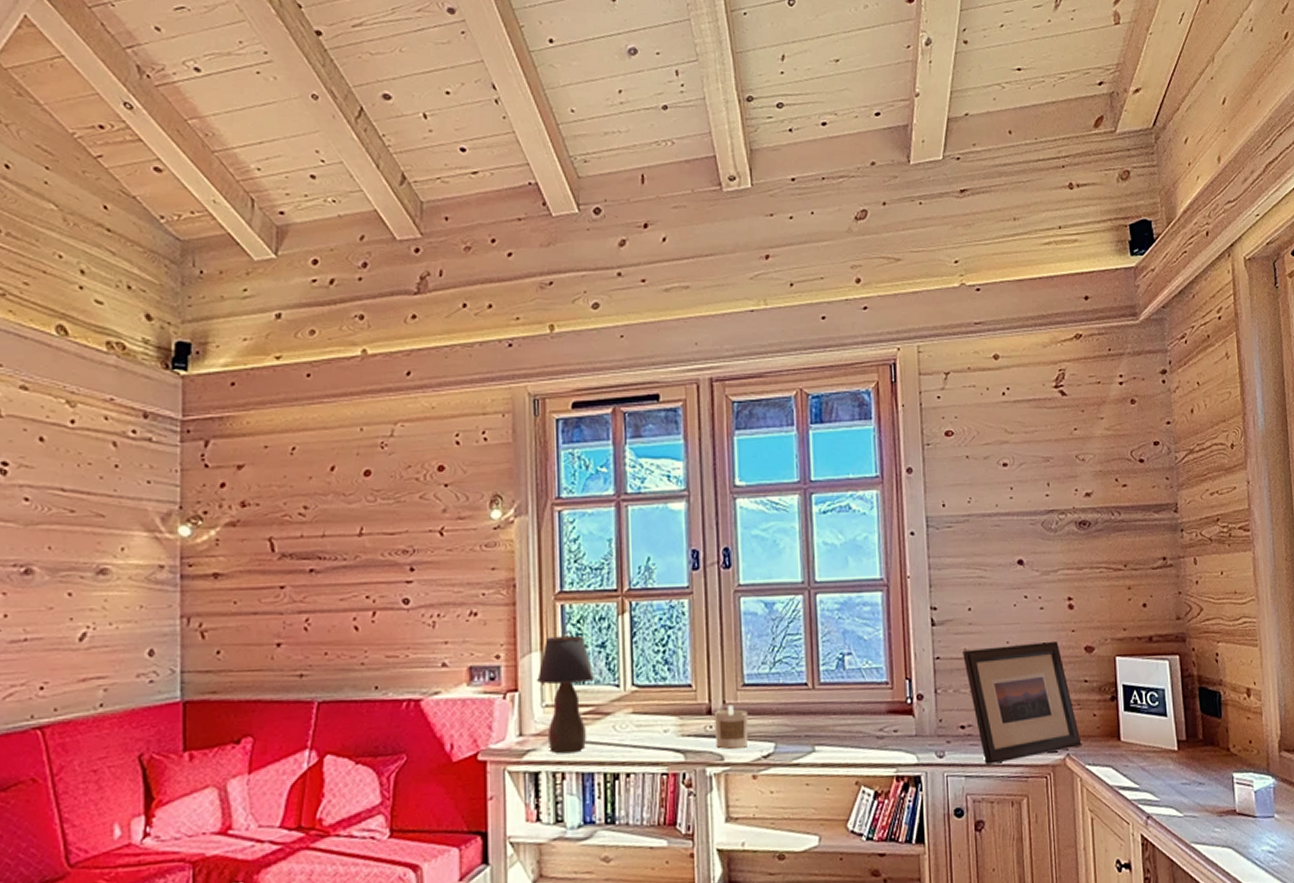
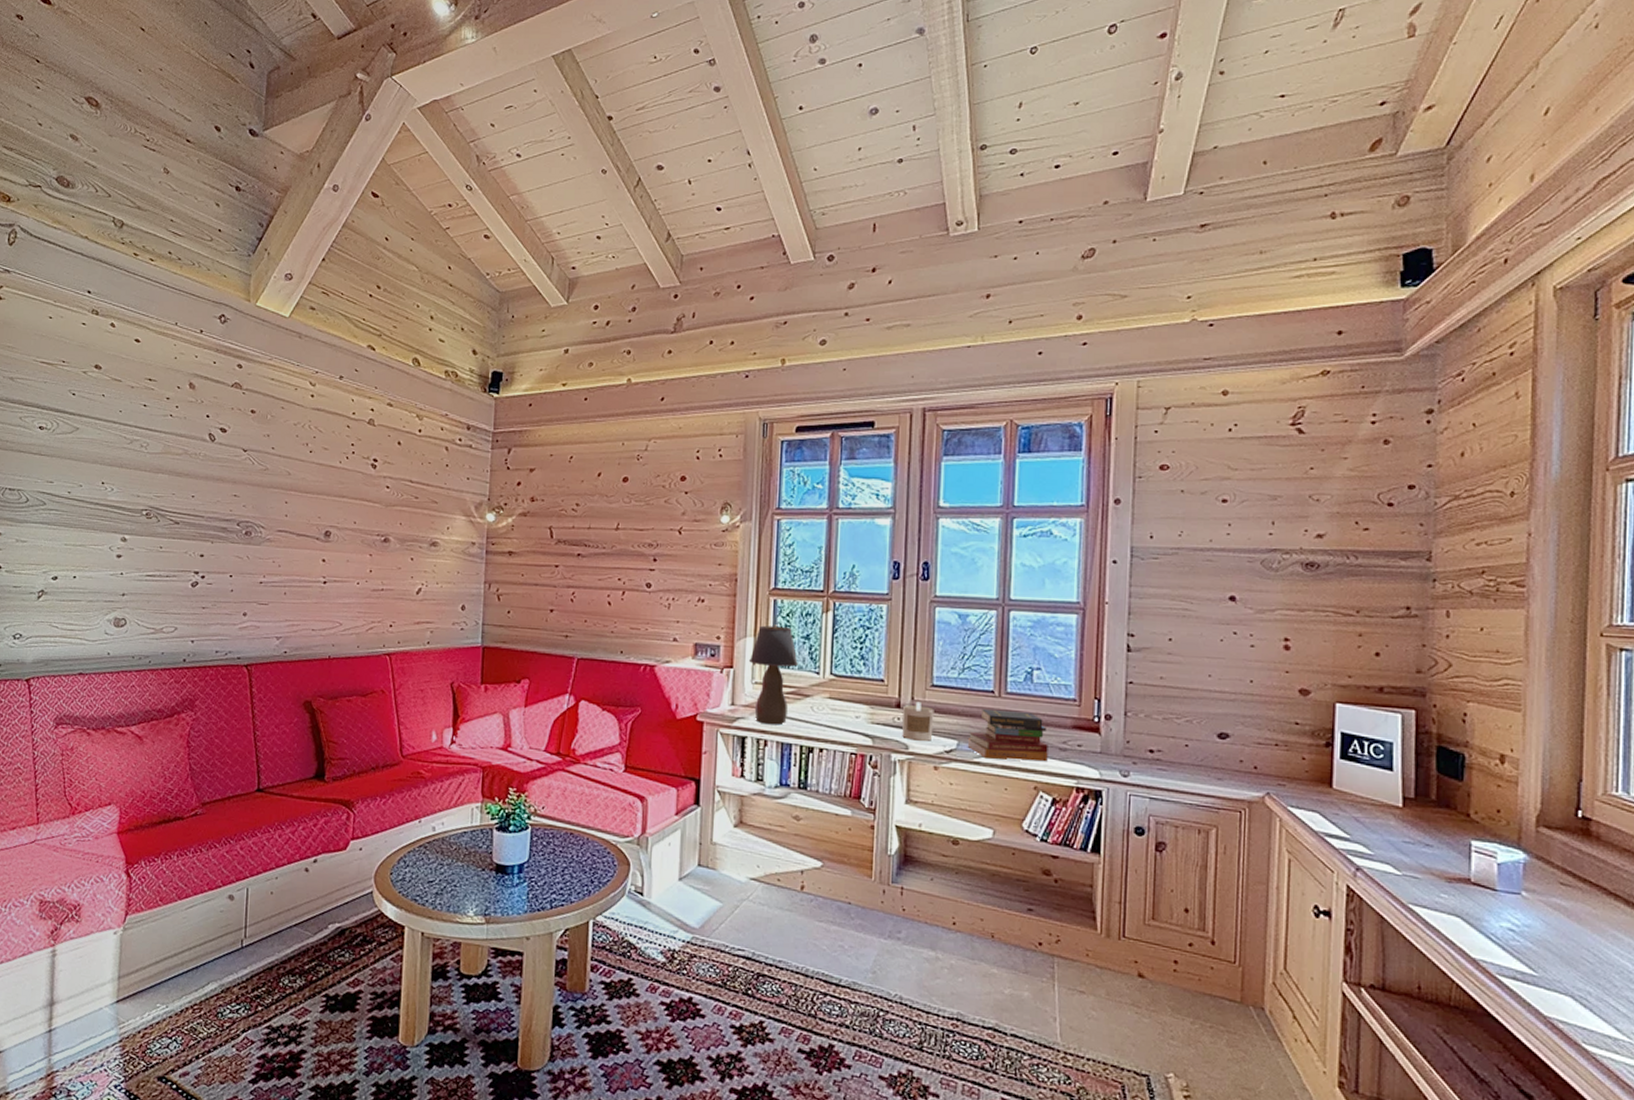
books: none [784,702,866,758] -> present [967,708,1048,762]
picture frame: present [963,640,1082,766] -> none [1158,678,1285,792]

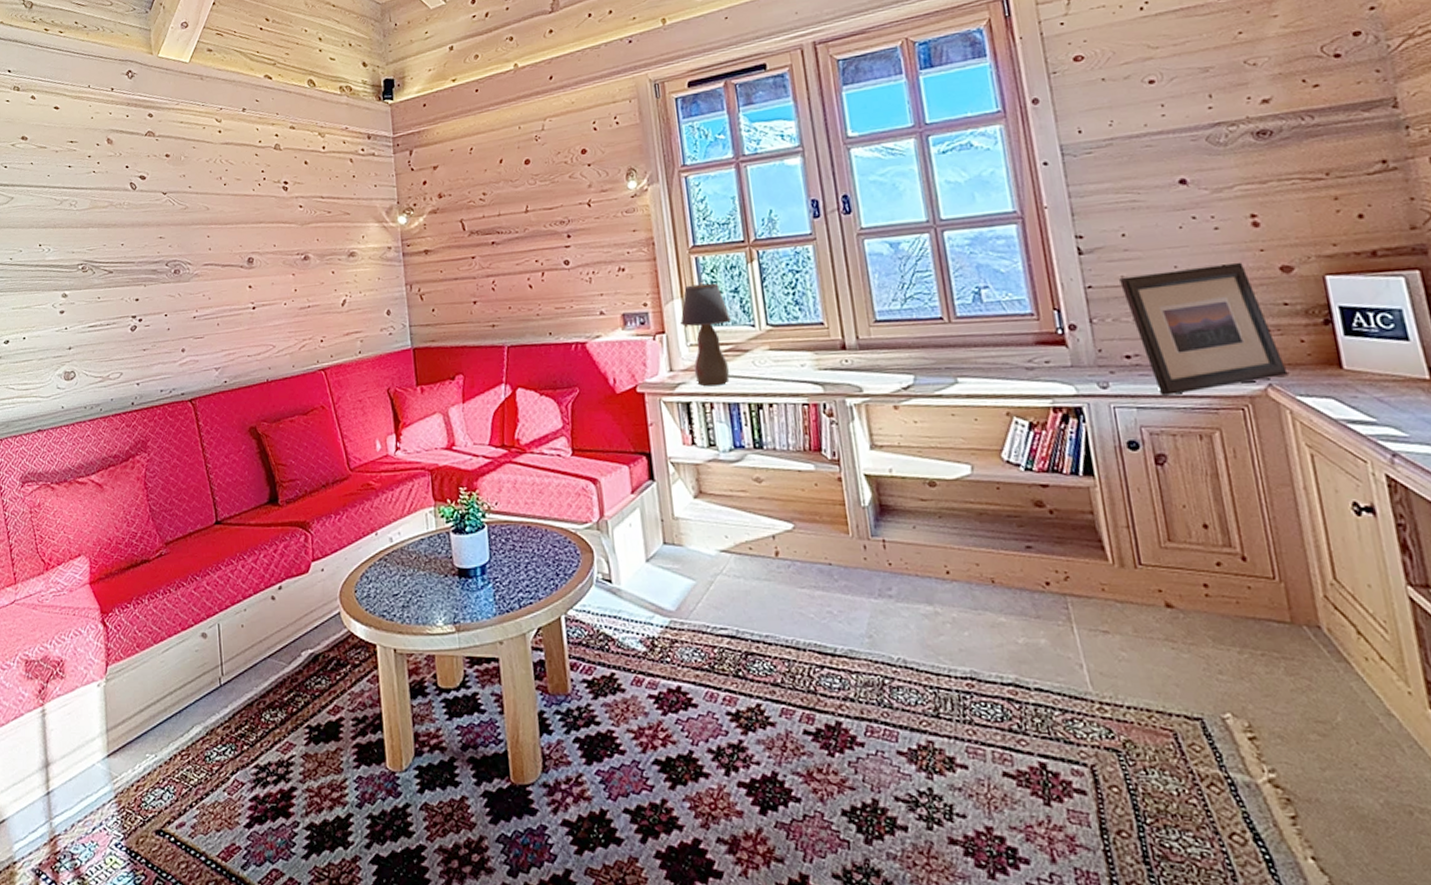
candle: present [902,701,934,742] -> none [848,340,887,383]
books: present [967,708,1048,762] -> none [923,334,1016,389]
picture frame: none [1158,678,1285,792] -> present [1119,262,1288,397]

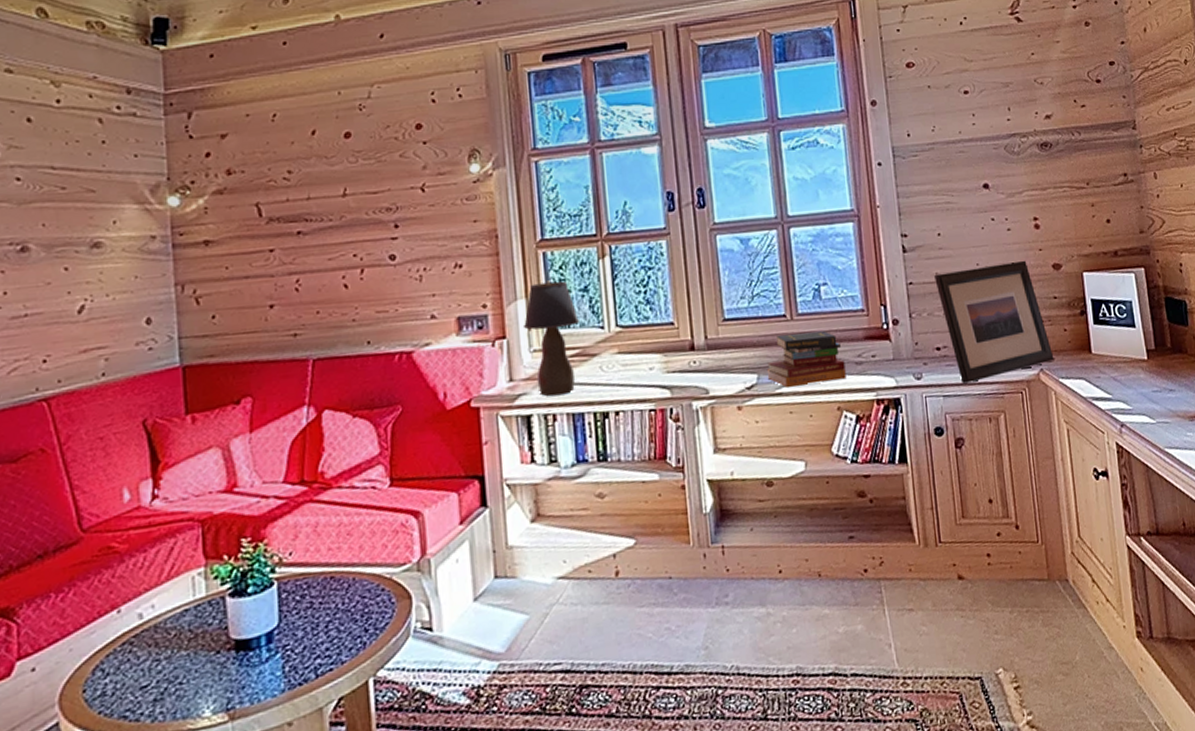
books: none [923,334,1016,389] -> present [766,331,846,387]

